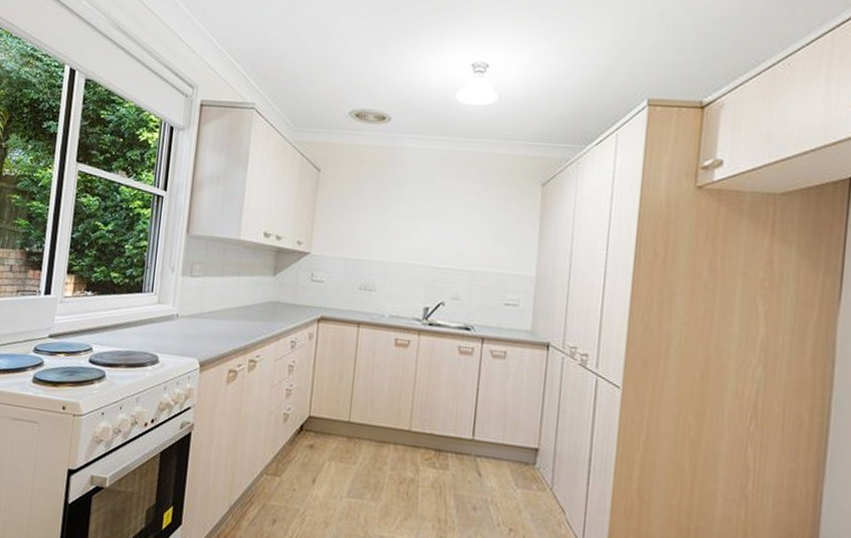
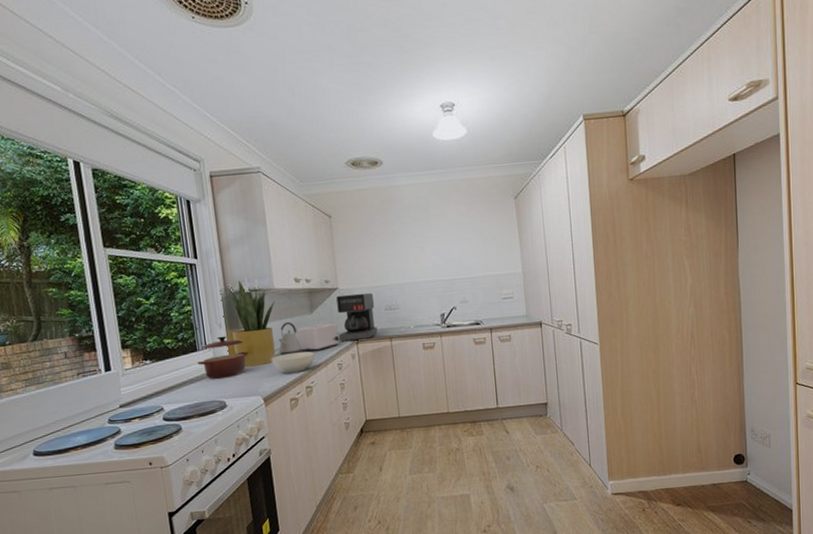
saucepan: none [139,281,196,330] -> present [197,336,249,379]
planter: none [181,223,238,324] -> present [224,280,276,367]
bowl: none [218,316,267,341] -> present [271,351,315,373]
kettle: none [229,280,255,320] -> present [278,322,302,355]
toaster: none [252,289,300,322] -> present [297,323,340,352]
coffee maker: none [298,261,350,320] -> present [336,292,378,342]

